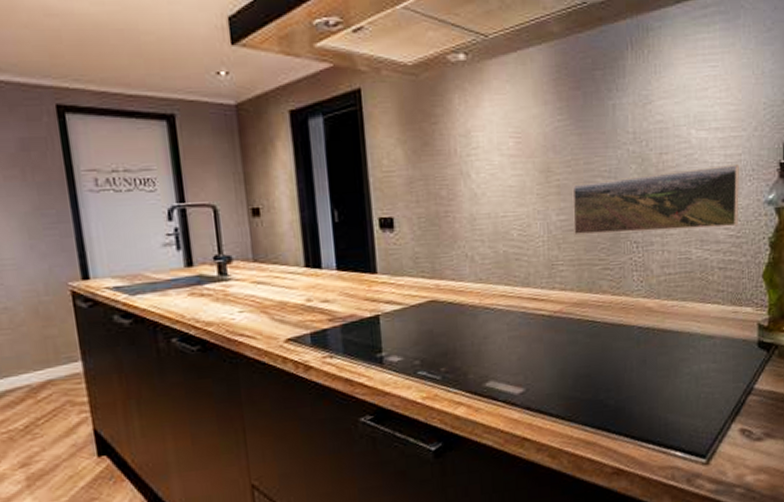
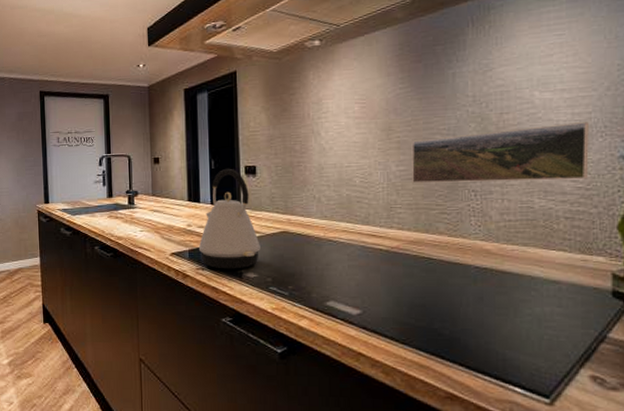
kettle: none [323,221,404,355] -> present [198,168,261,269]

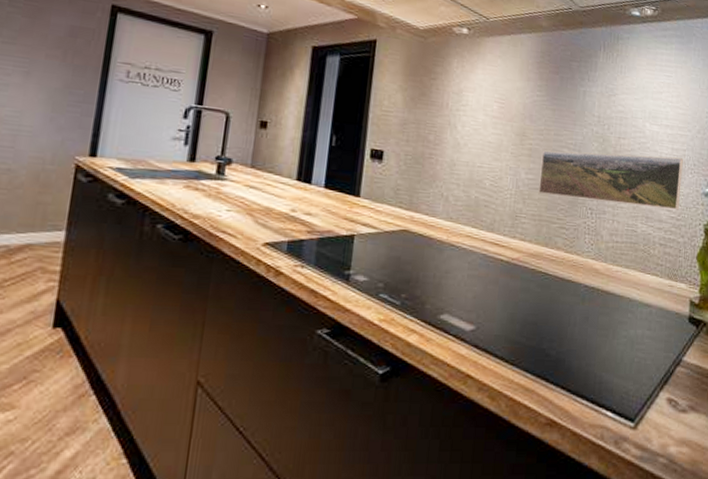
kettle: present [198,168,261,269] -> none [300,148,376,270]

